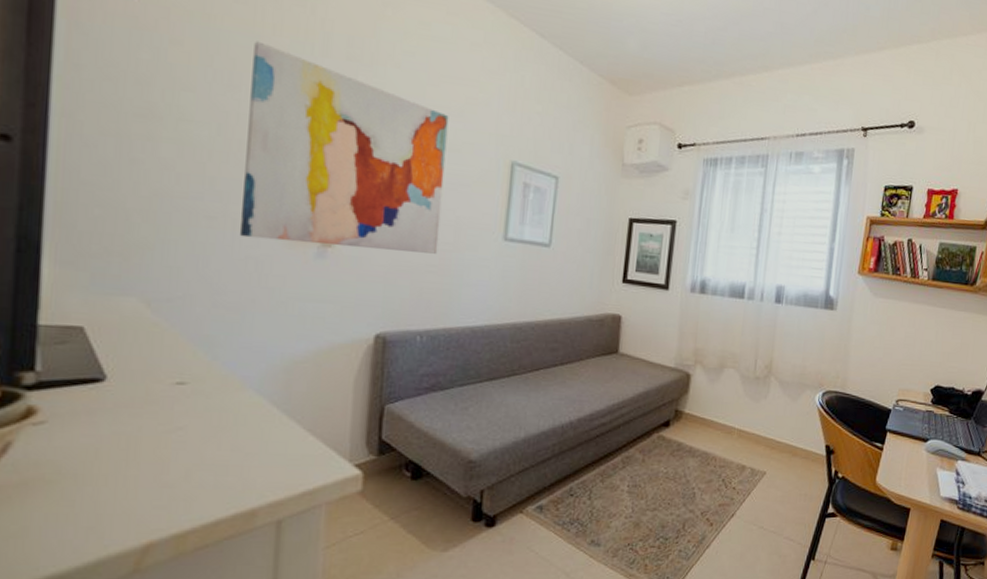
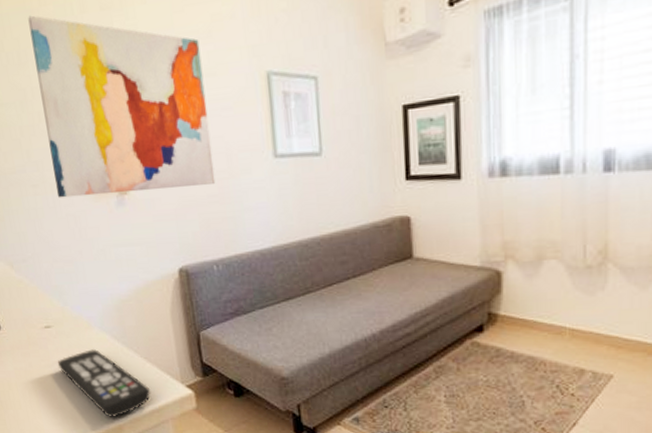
remote control: none [182,415,307,501] -> present [57,349,151,418]

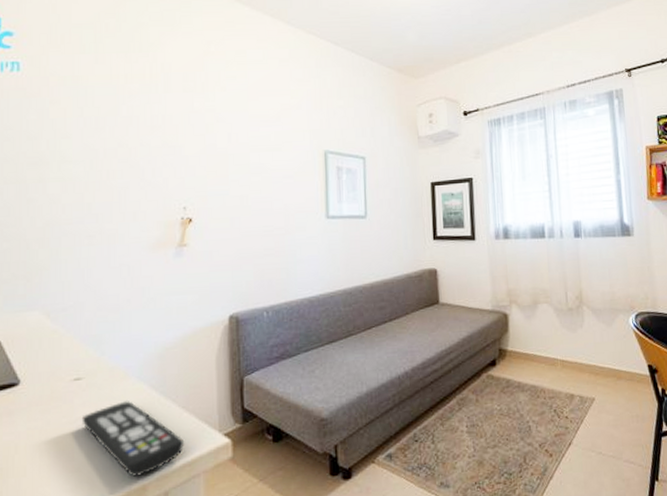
wall art: present [28,15,216,198] -> none [112,90,273,249]

